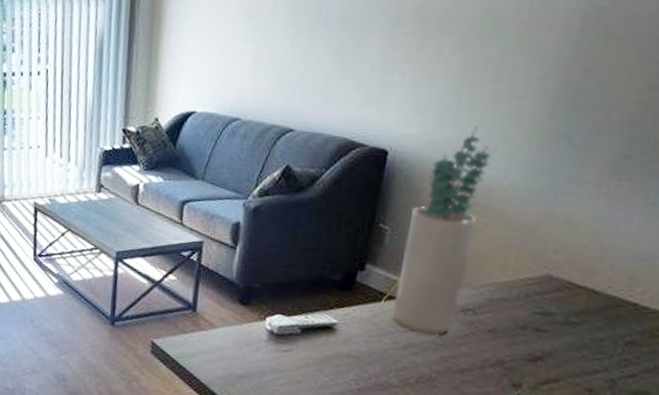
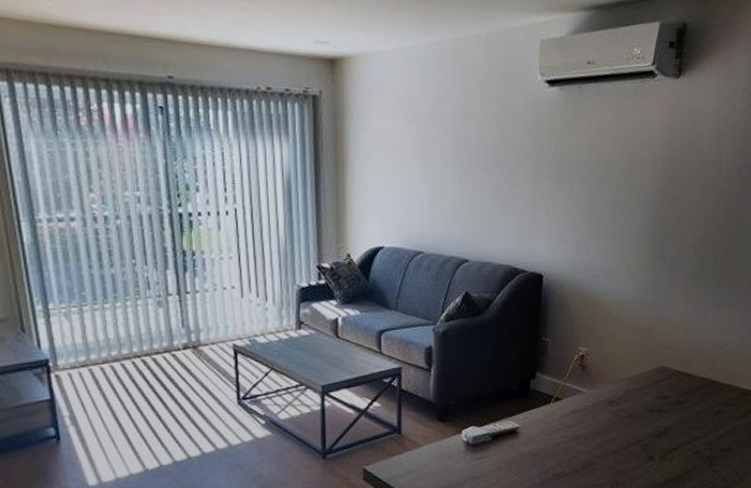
vase: present [392,125,490,335] -> none [559,251,615,426]

